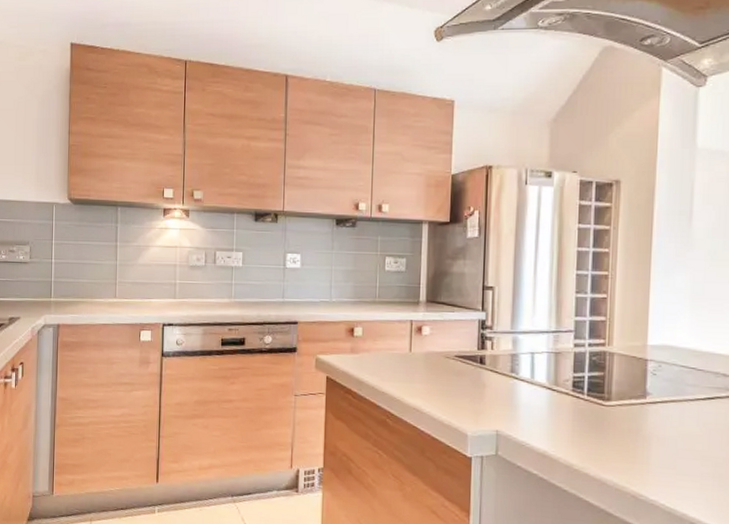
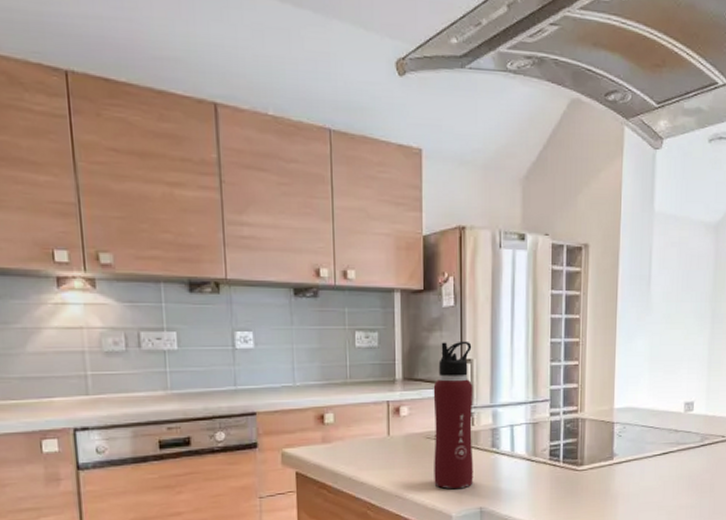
water bottle: none [451,269,494,409] -> present [433,341,473,489]

